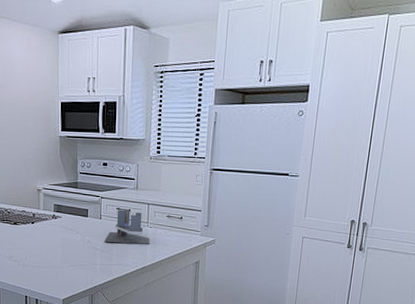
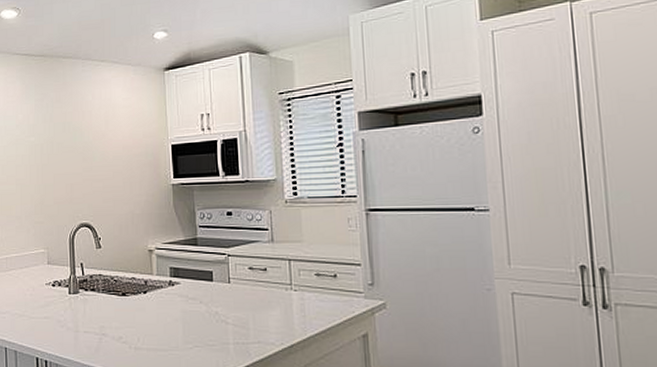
utensil holder: present [104,209,150,244] -> none [236,269,296,314]

